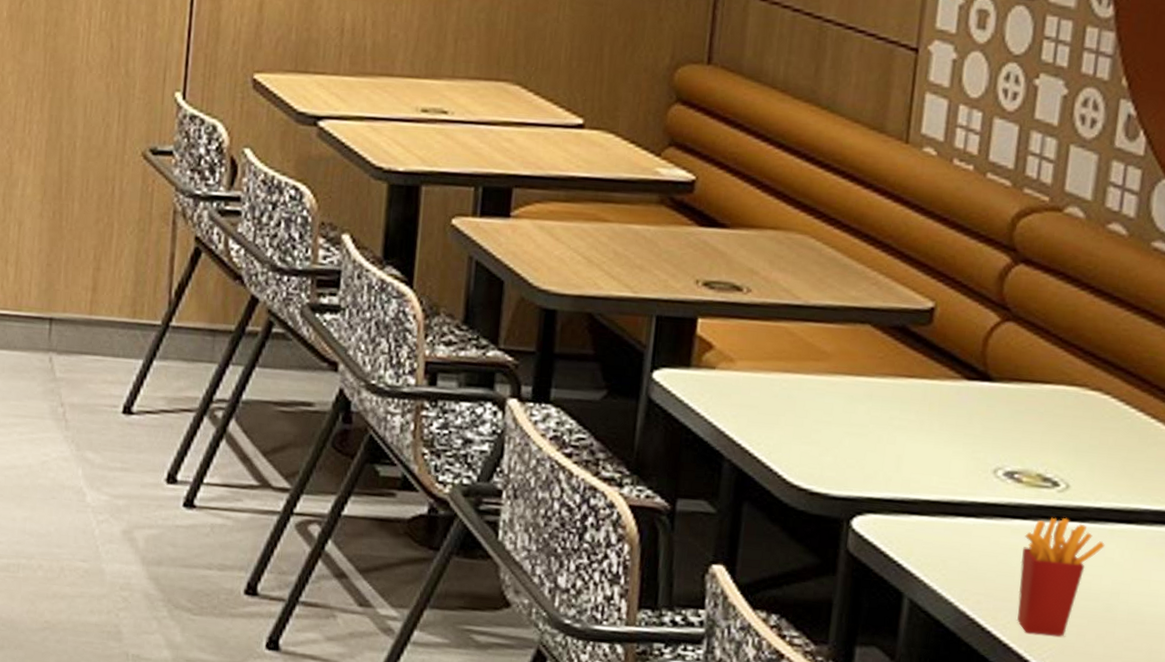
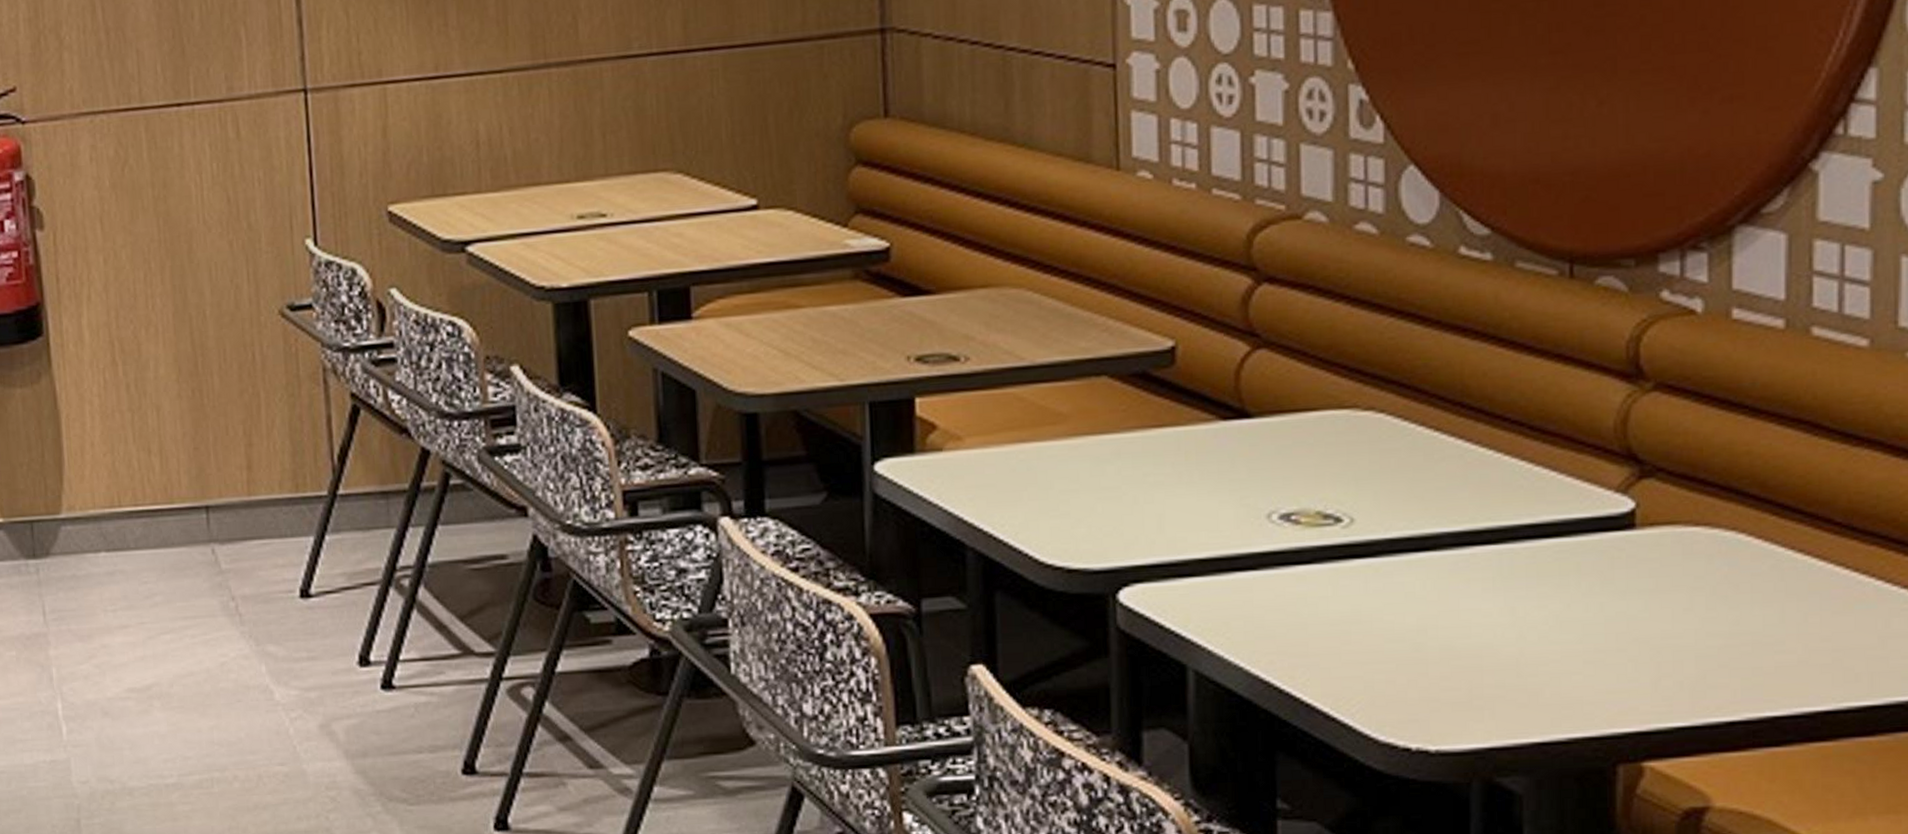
french fries: present [1016,517,1105,636] -> none [1311,555,1403,687]

